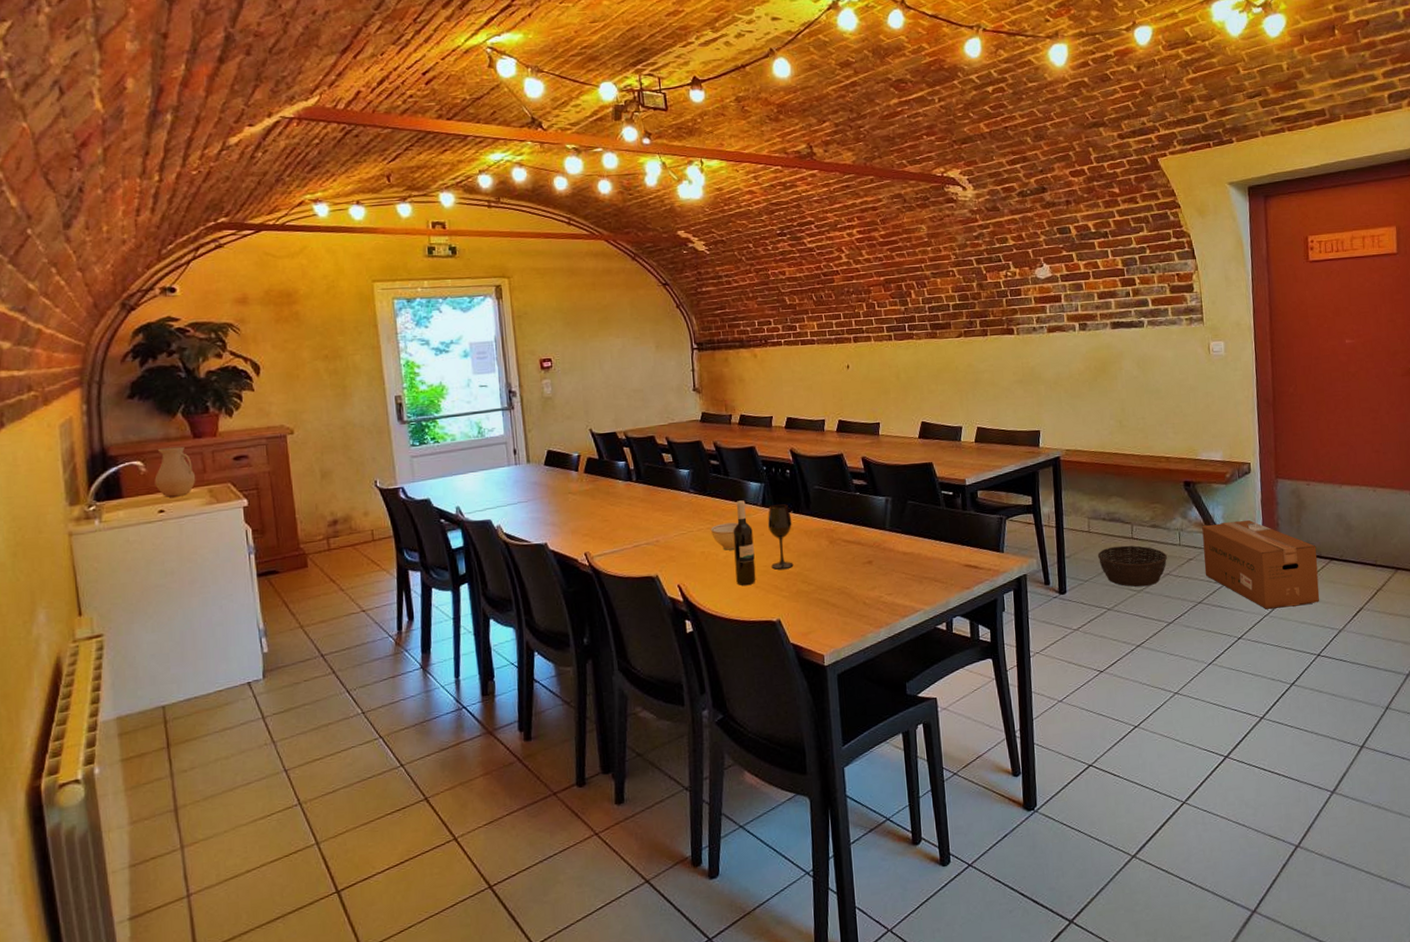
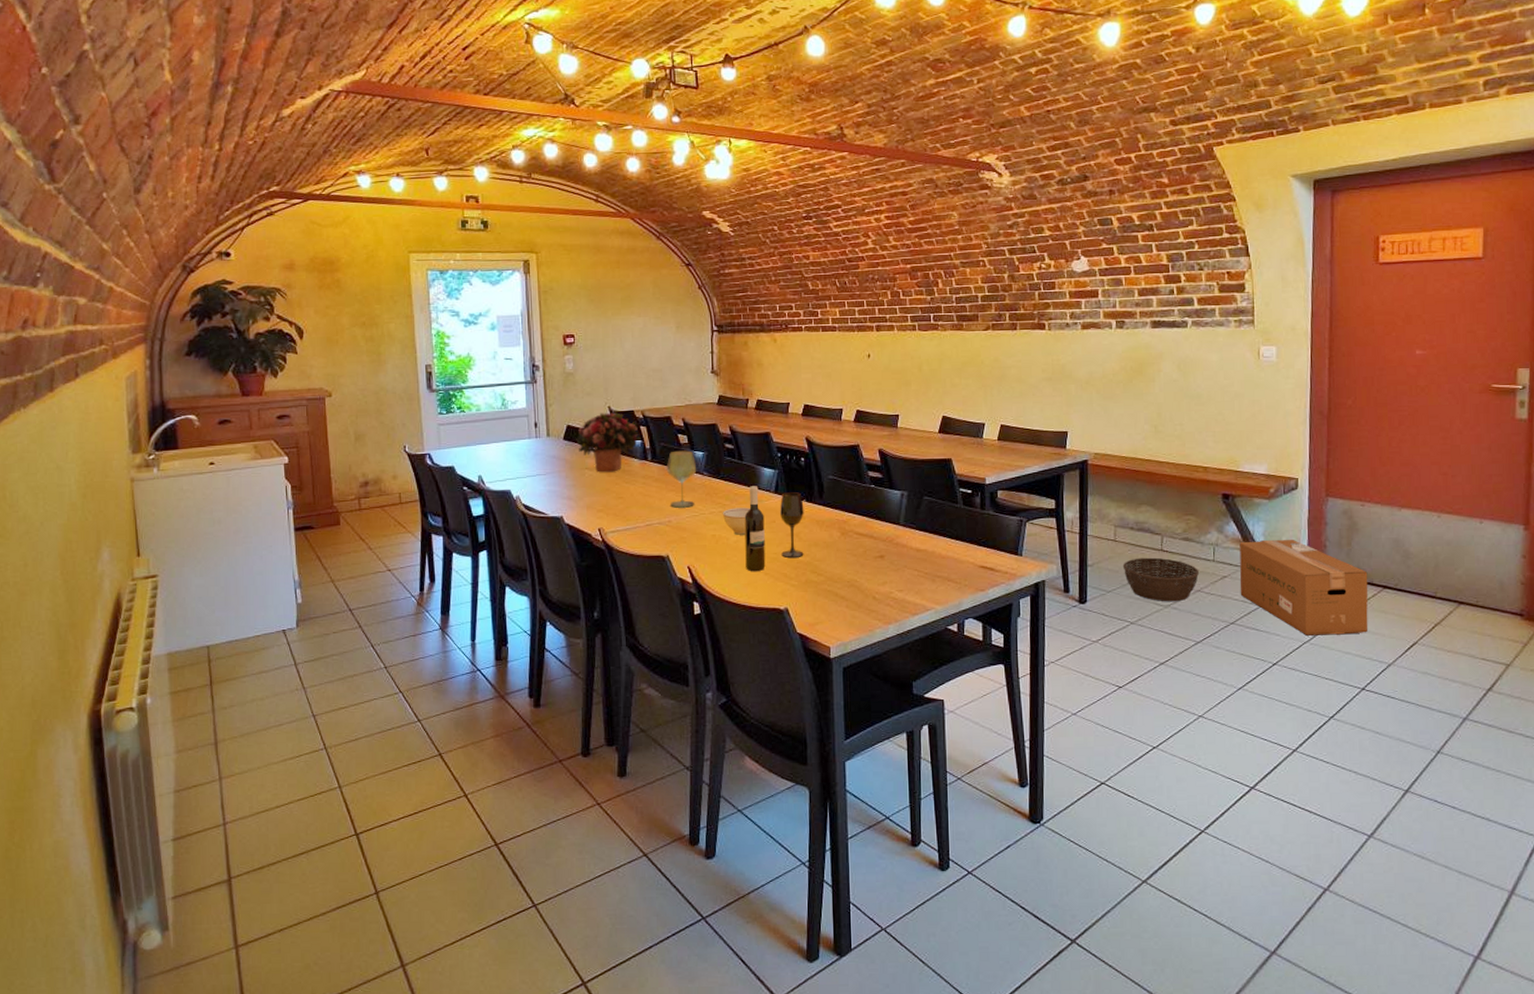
pitcher: present [154,446,196,497] -> none [206,403,243,451]
bouquet: none [556,434,625,496] -> present [575,411,642,472]
wine glass: none [651,469,683,527] -> present [666,450,697,508]

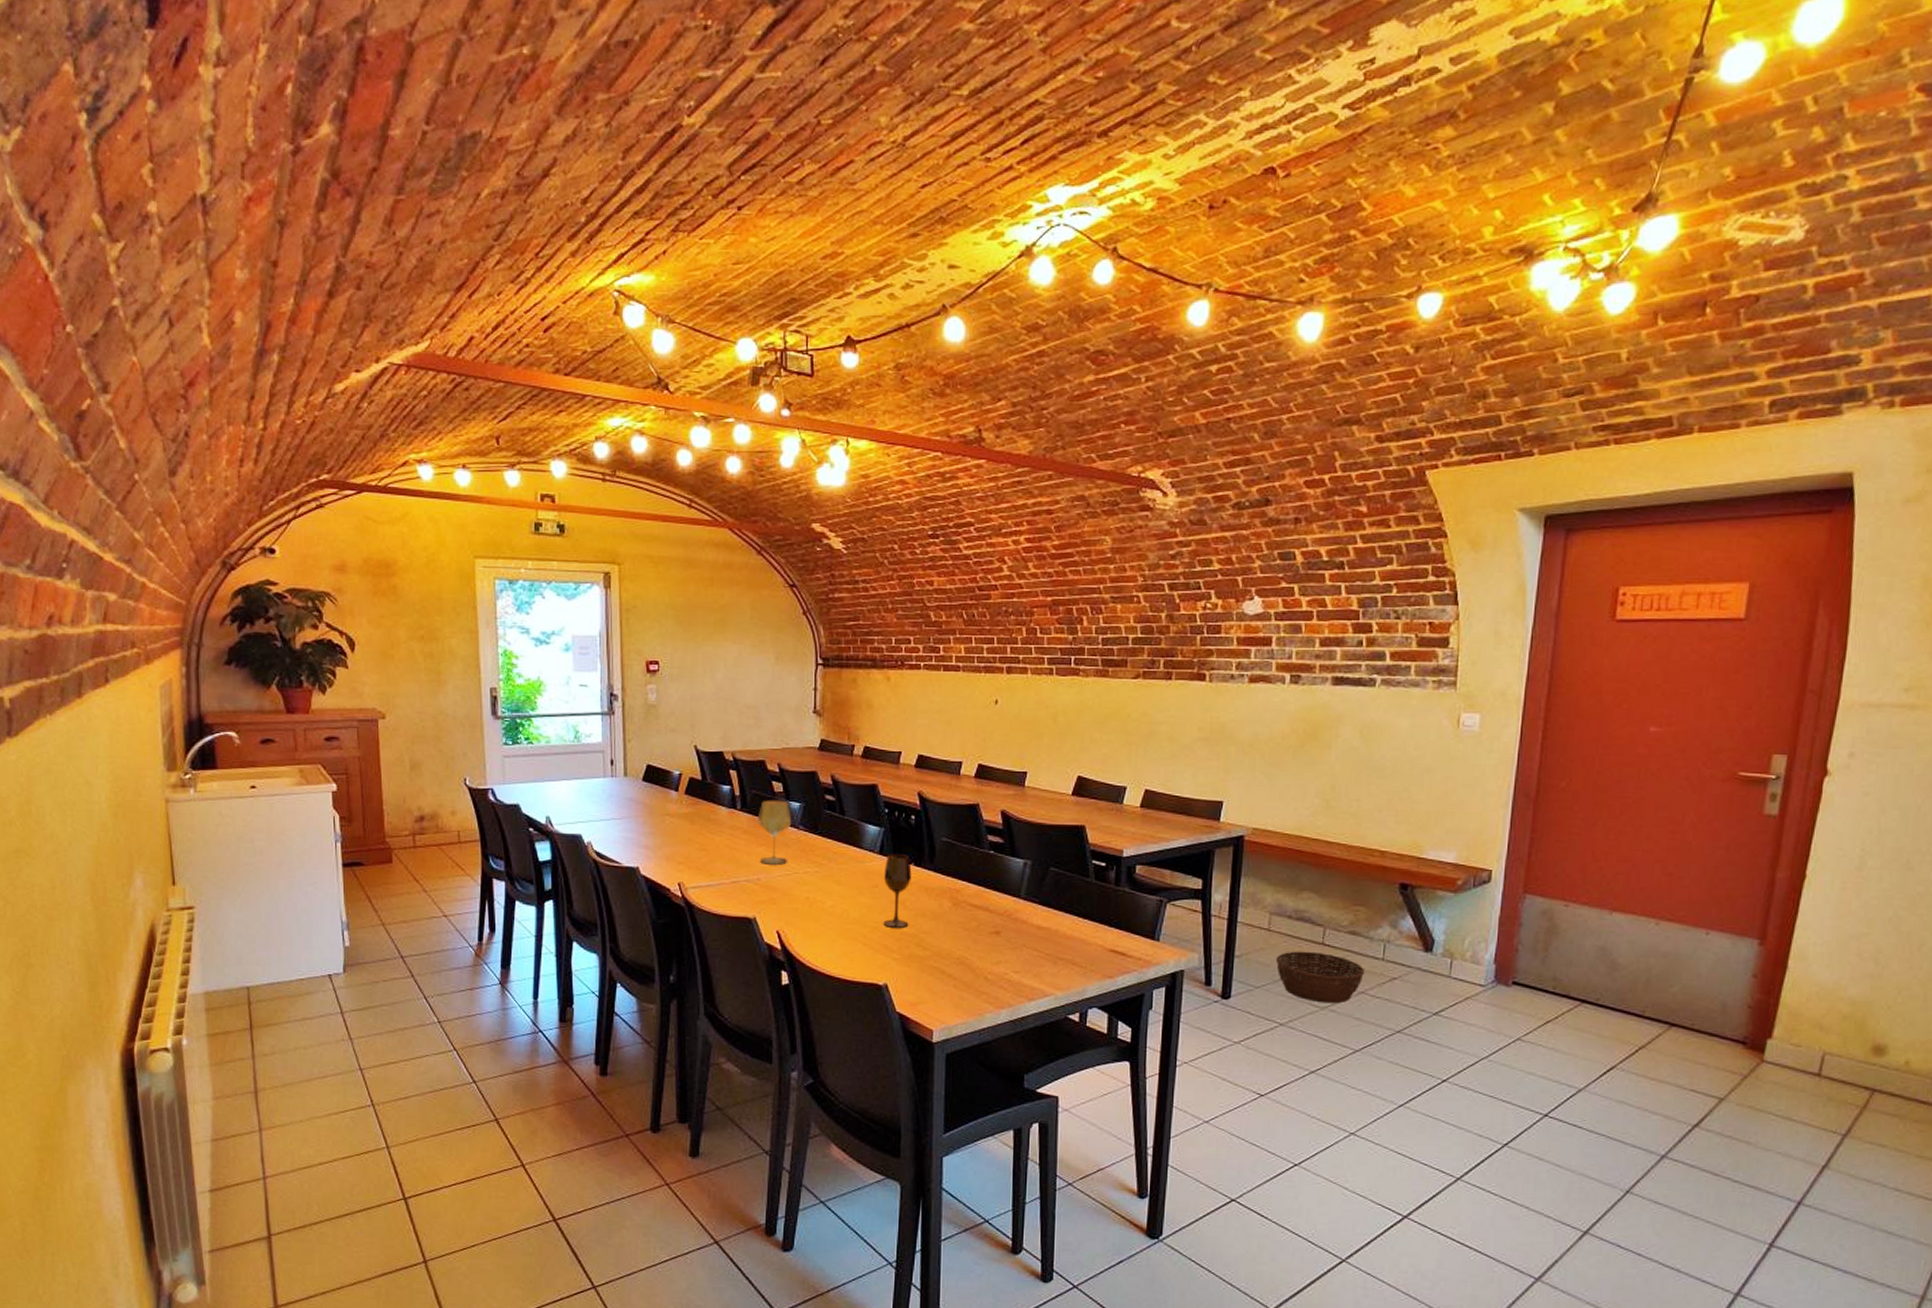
bouquet: present [575,411,642,472] -> none [655,751,731,820]
bowl: present [722,507,750,535] -> none [818,868,851,899]
wine bottle: present [744,486,766,571] -> none [842,844,866,940]
box: present [1239,539,1369,636] -> none [1410,939,1565,1053]

